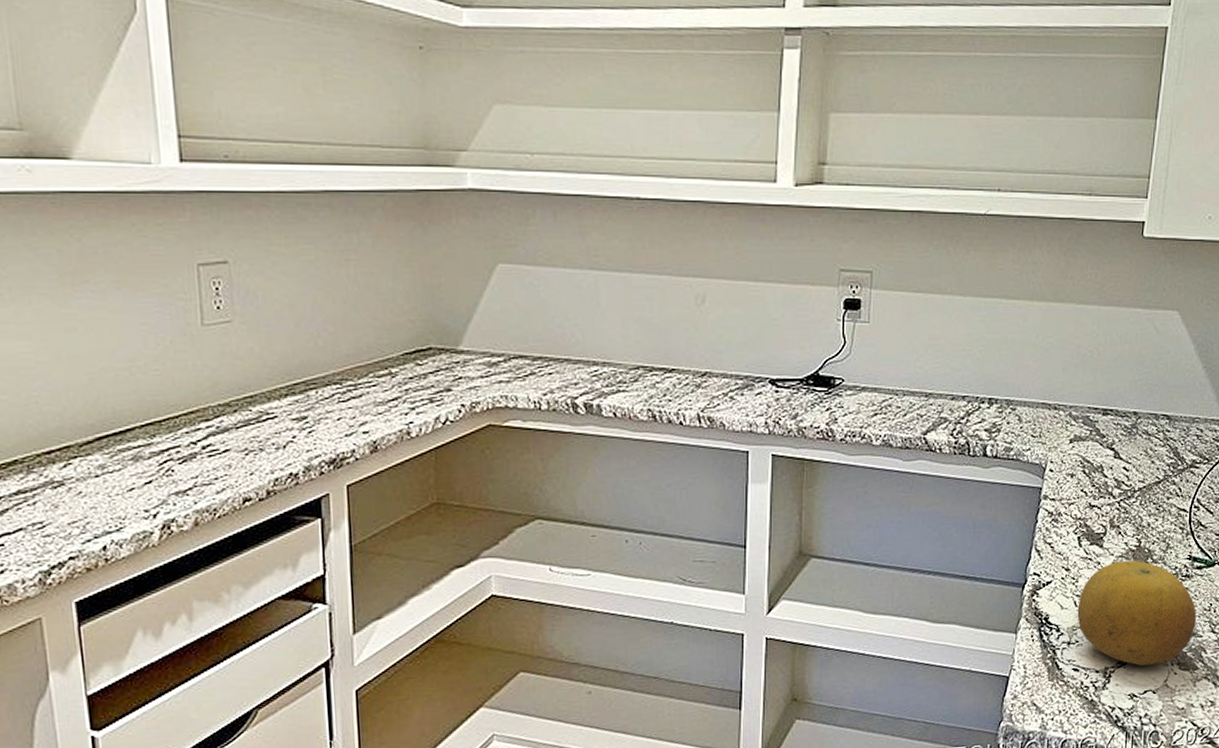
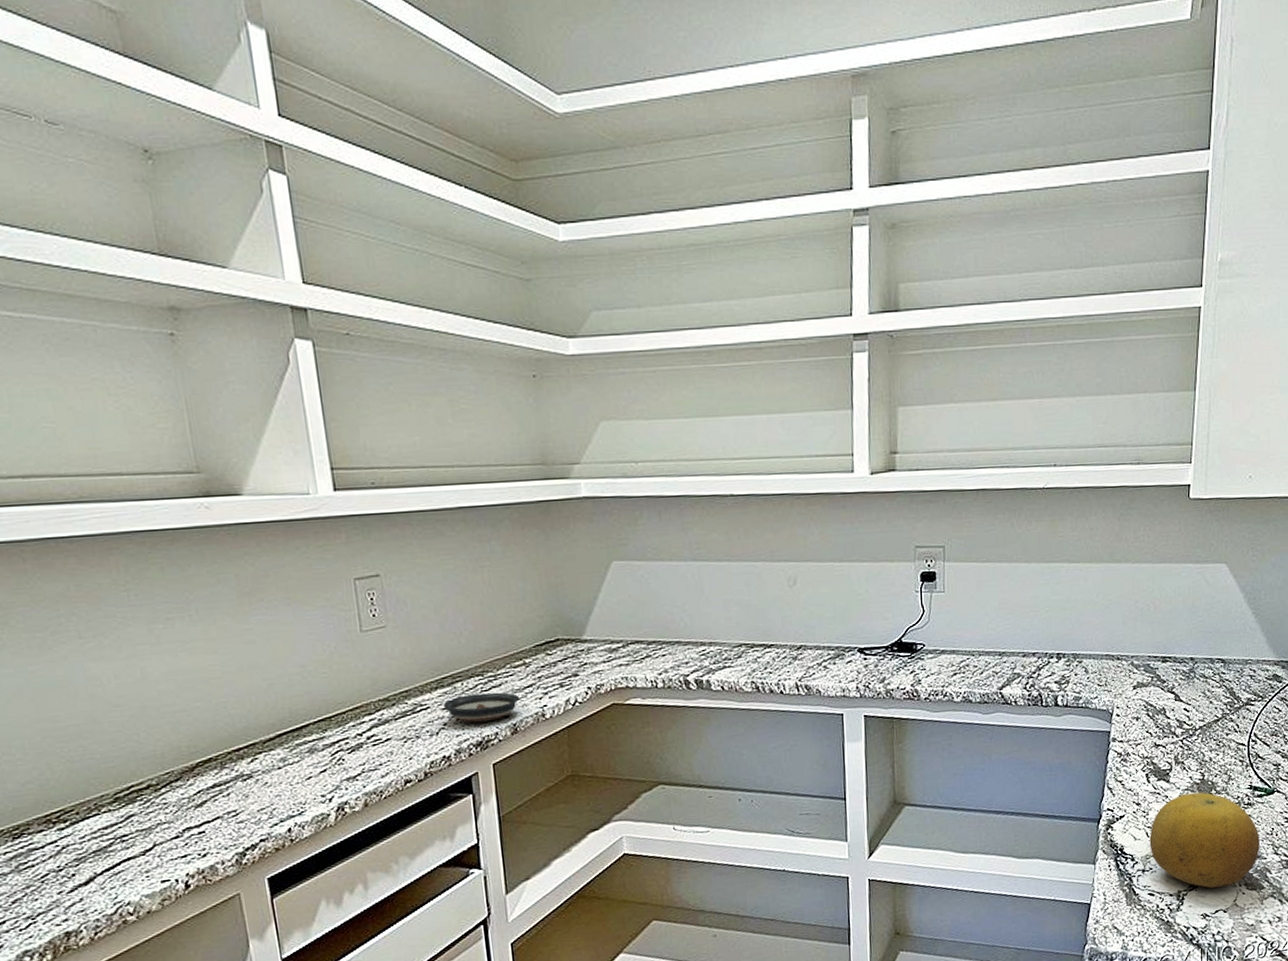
saucer: none [292,404,383,438] -> present [442,692,520,723]

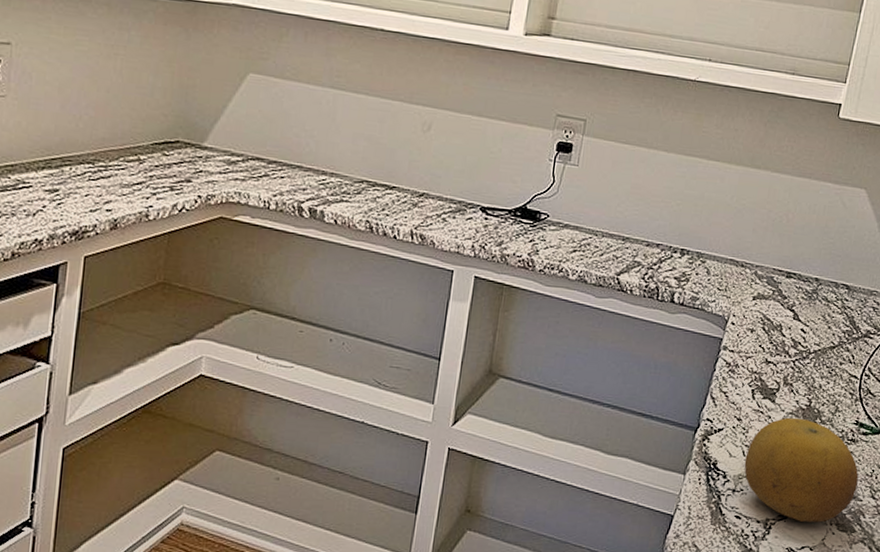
saucer: present [442,692,520,723] -> none [46,180,127,212]

